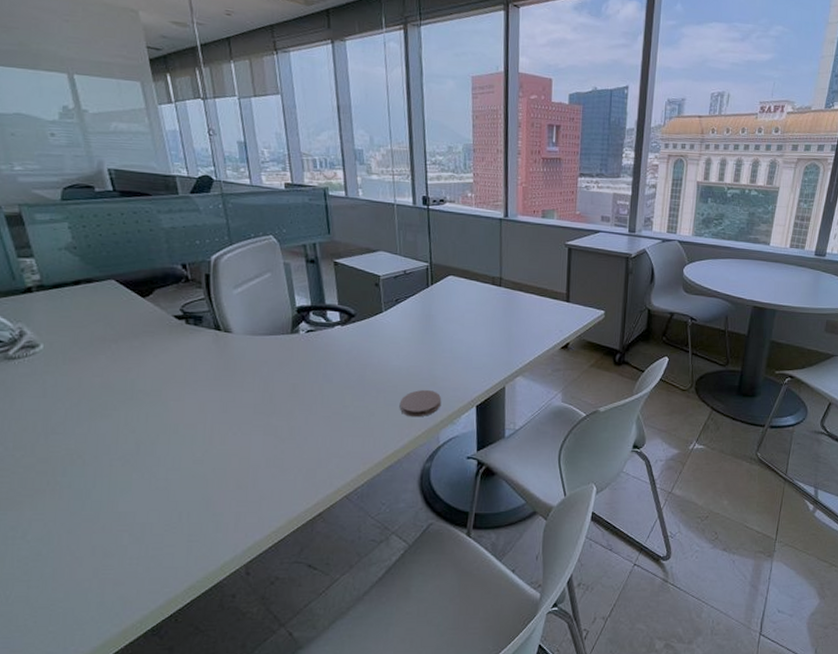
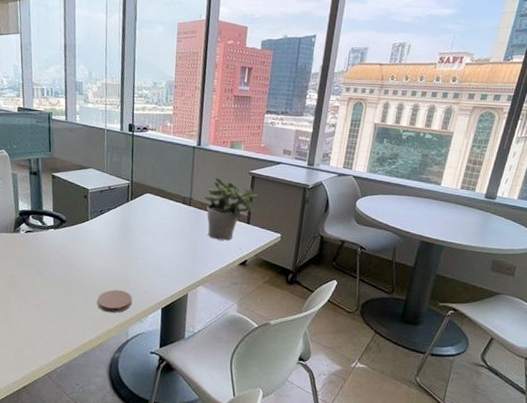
potted plant: none [515,252,578,323] -> present [203,177,259,241]

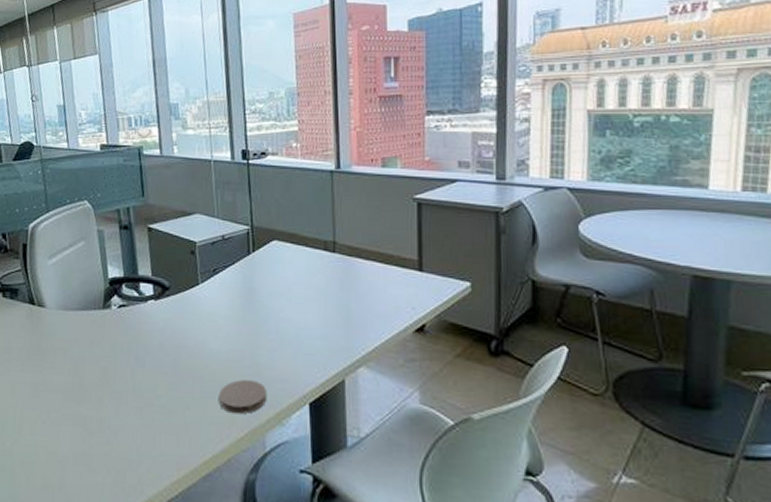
potted plant: present [203,177,259,241] -> none [352,209,431,298]

